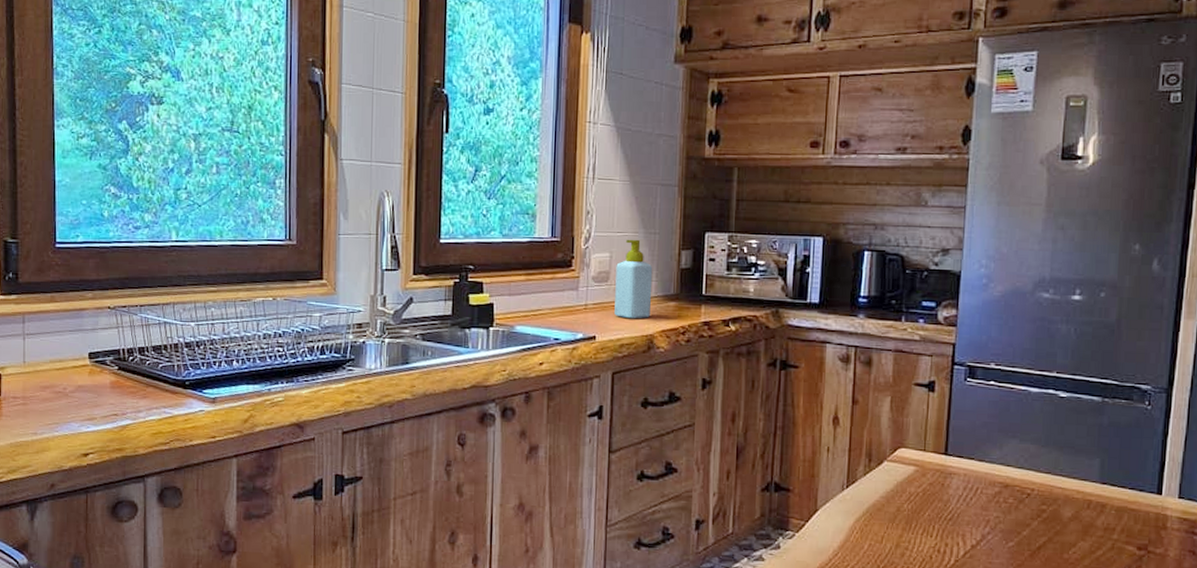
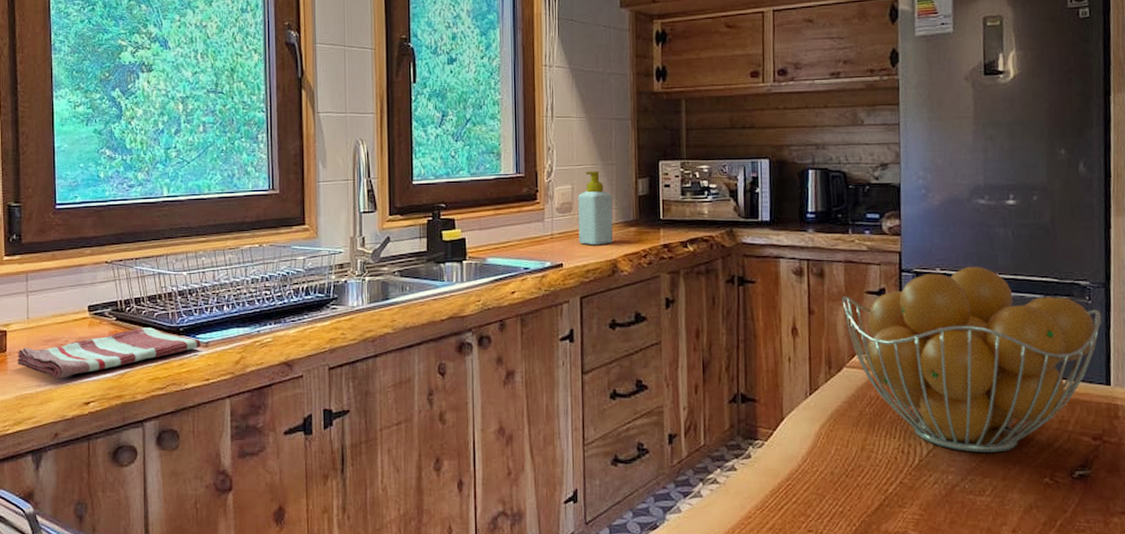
dish towel: none [13,379,209,428] -> present [18,327,202,379]
fruit basket: none [888,363,1161,557] -> present [842,266,1102,453]

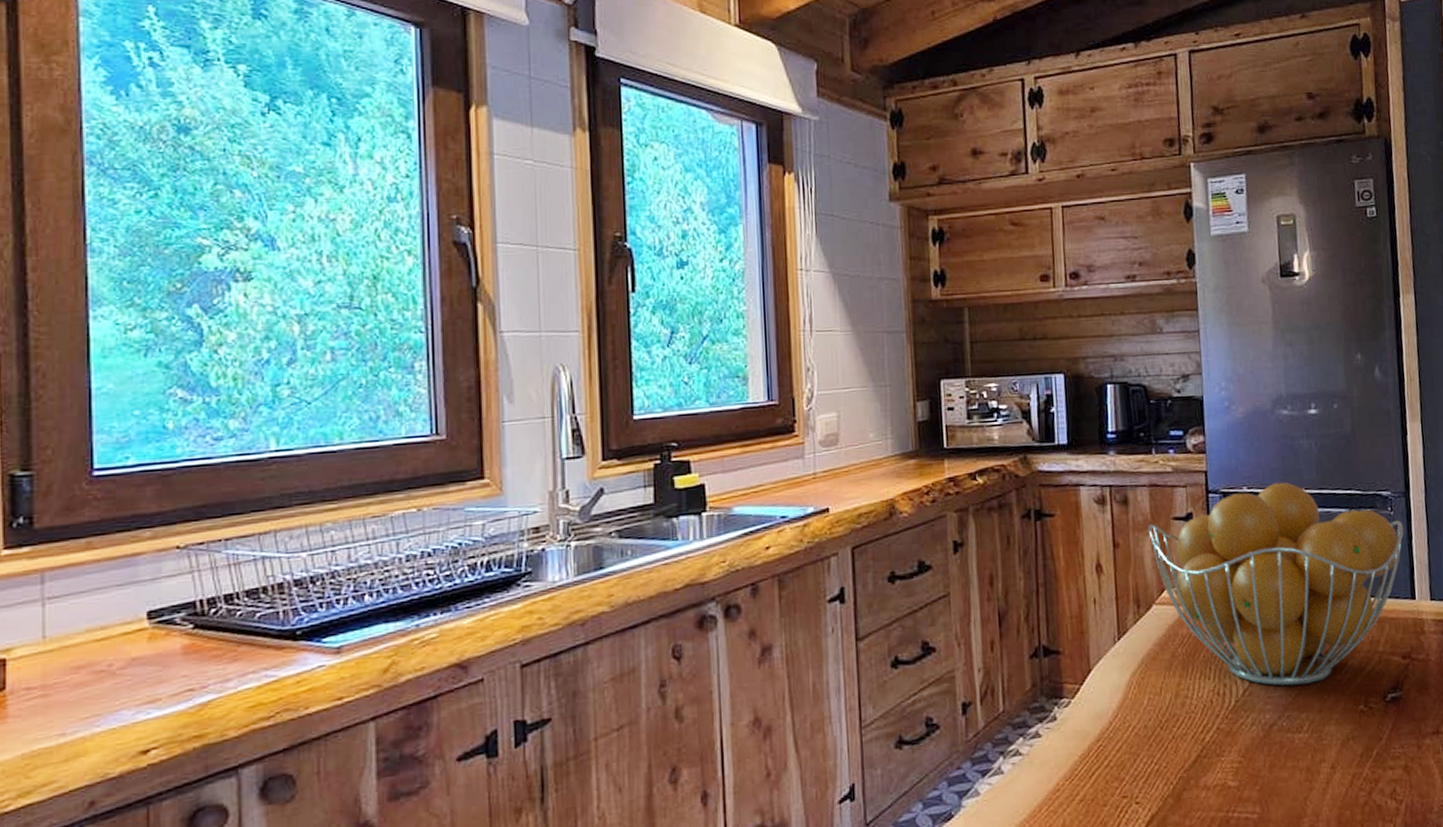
dish towel: present [18,327,202,379] -> none [25,633,331,721]
soap bottle: present [578,170,613,246] -> none [845,394,889,484]

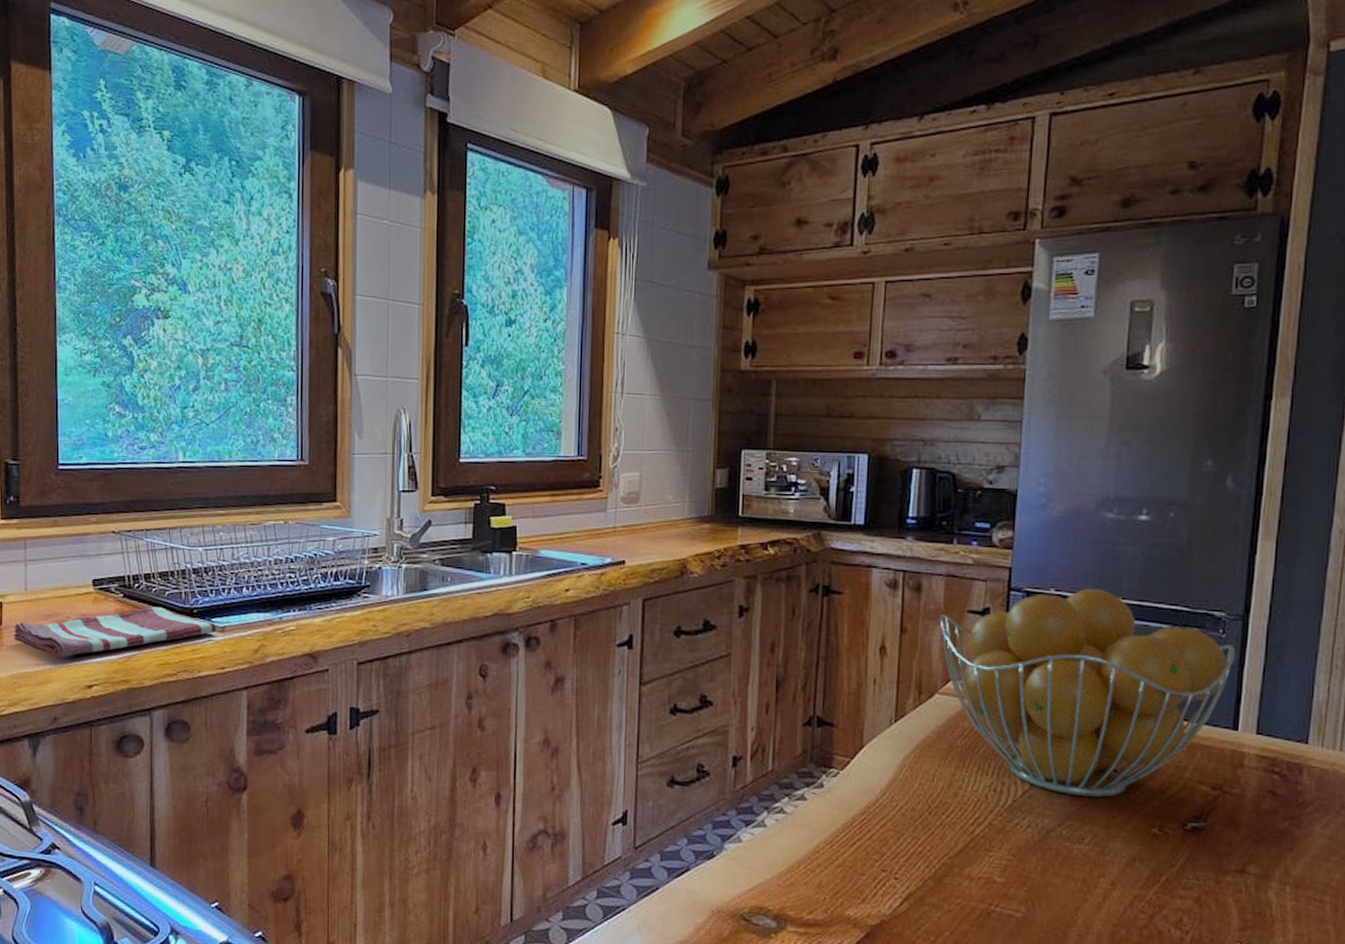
dish towel: none [25,633,331,721] -> present [14,607,217,658]

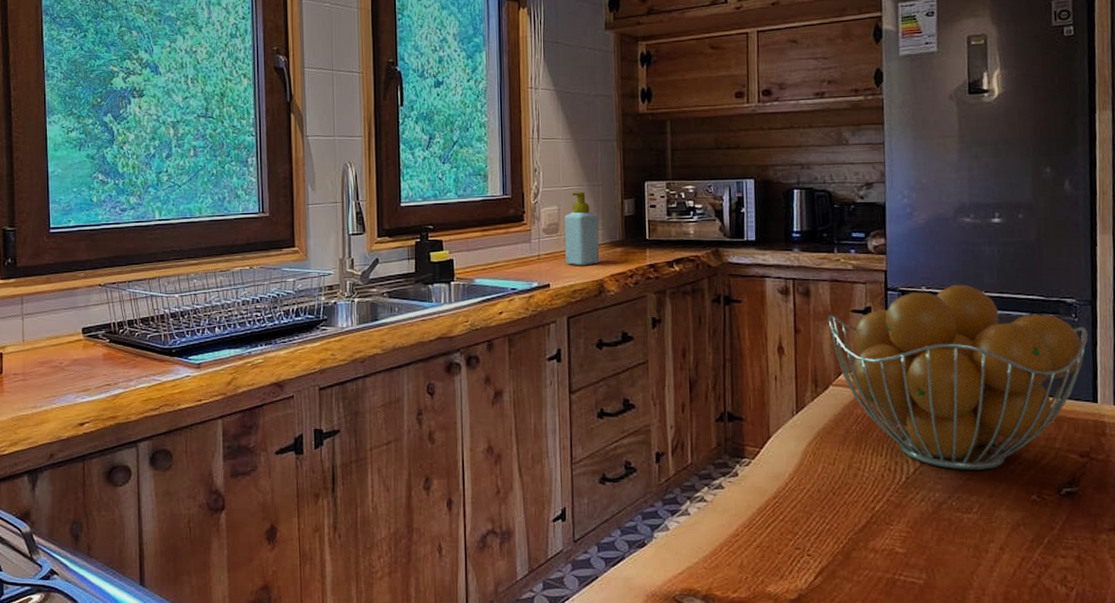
dish towel: present [14,607,217,658] -> none [14,349,194,400]
soap bottle: none [645,457,686,542] -> present [564,192,600,266]

